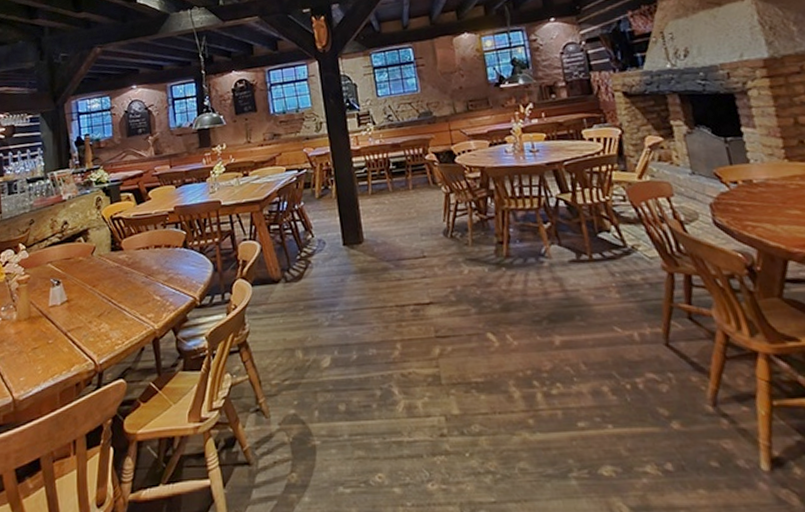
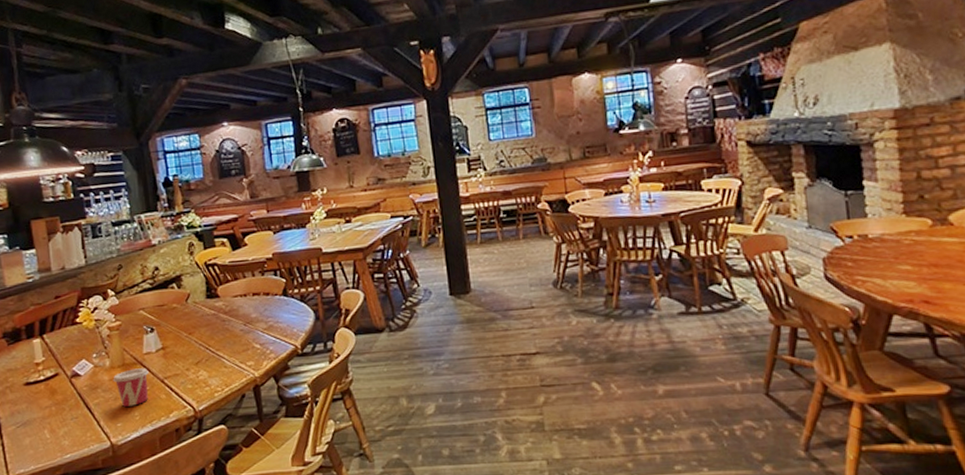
cup: none [18,321,53,360] -> present [113,368,149,407]

